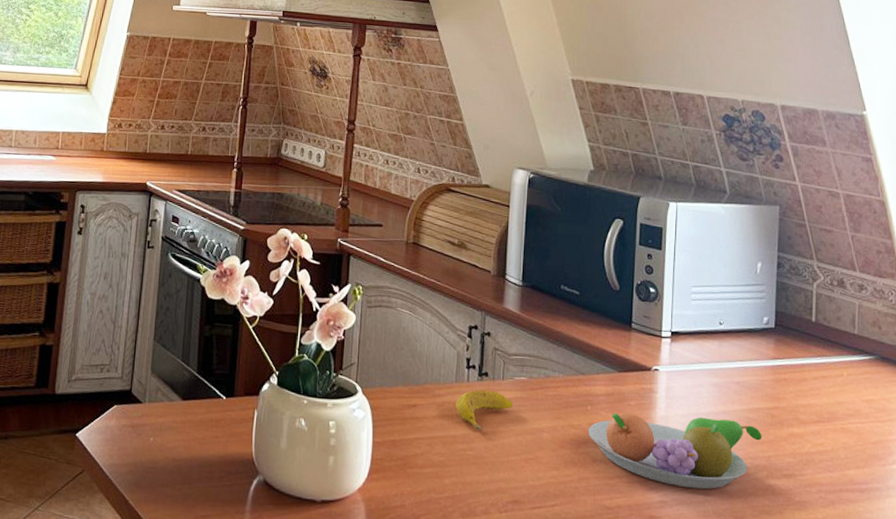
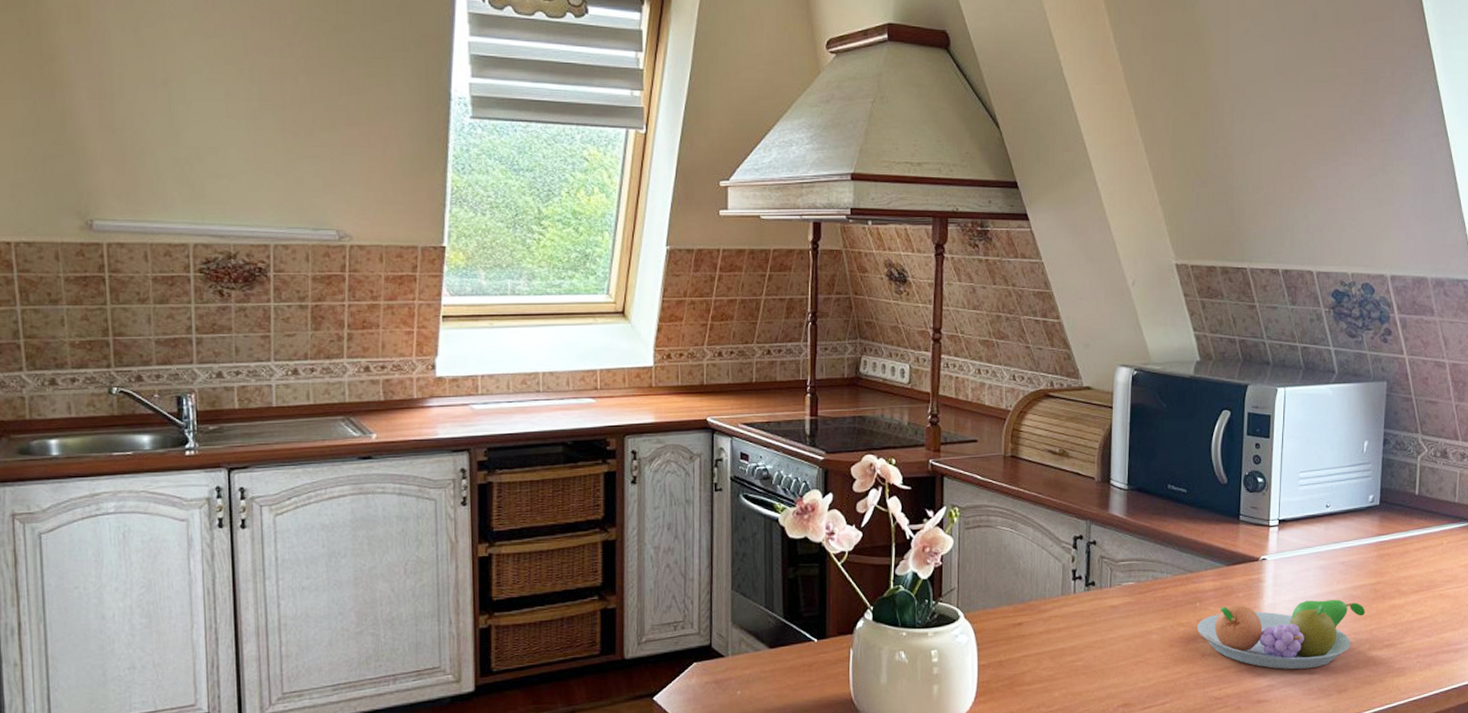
banana: present [456,390,513,431] -> none [1063,600,1122,641]

